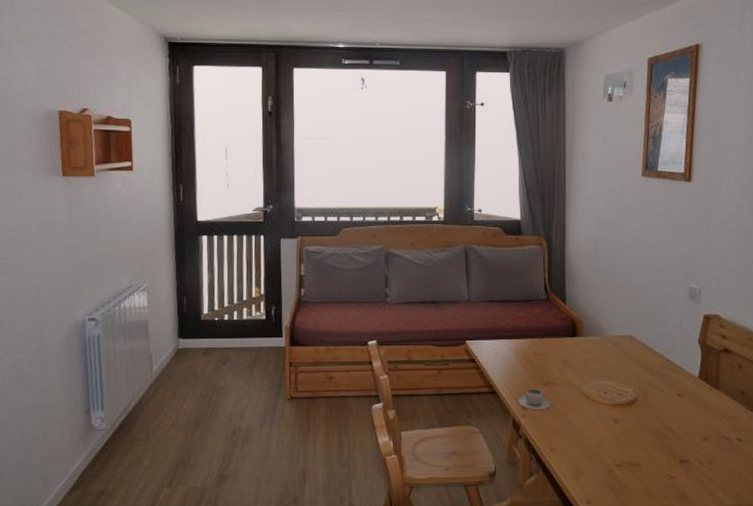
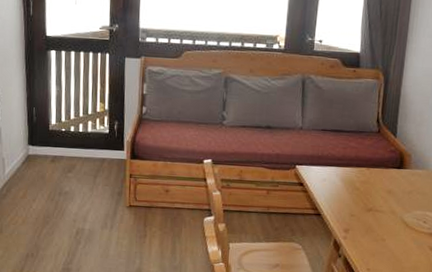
teacup: present [518,388,551,409] -> none [341,213,372,233]

